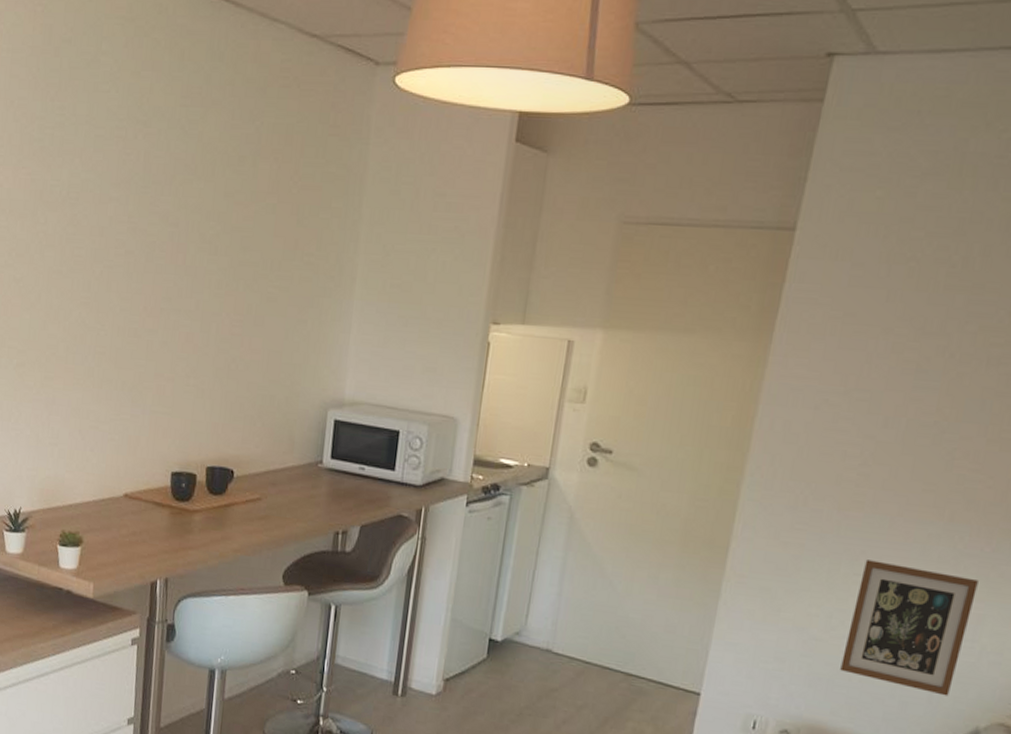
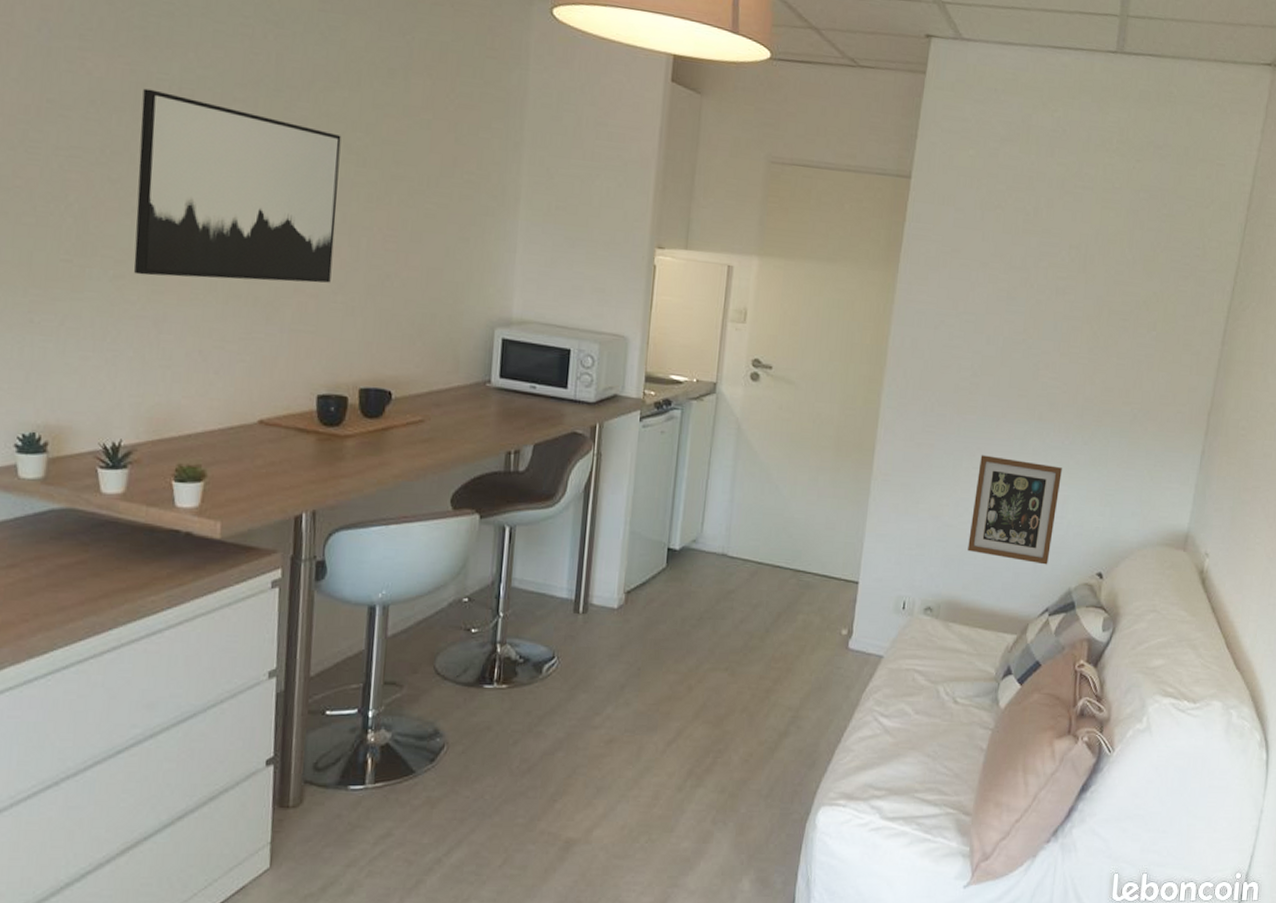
wall art: none [31,195,197,367] -> present [133,88,341,283]

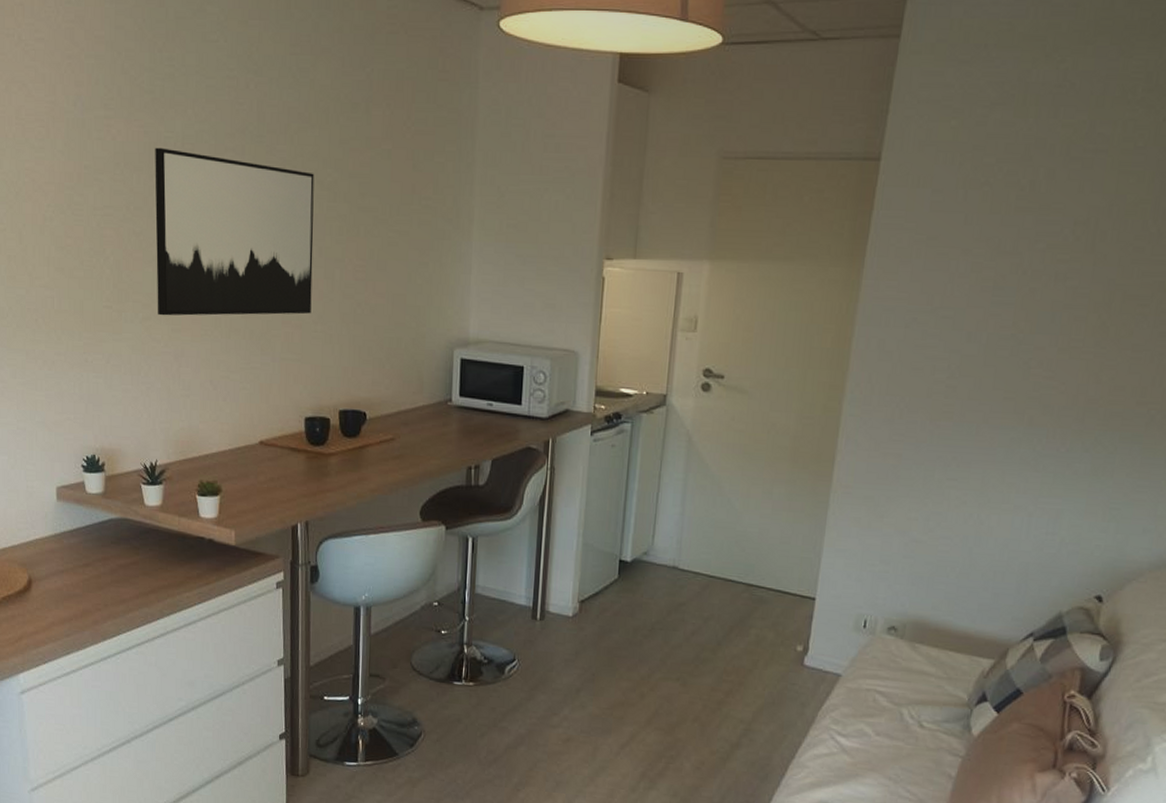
picture frame: present [968,455,1062,565] -> none [939,465,1056,586]

